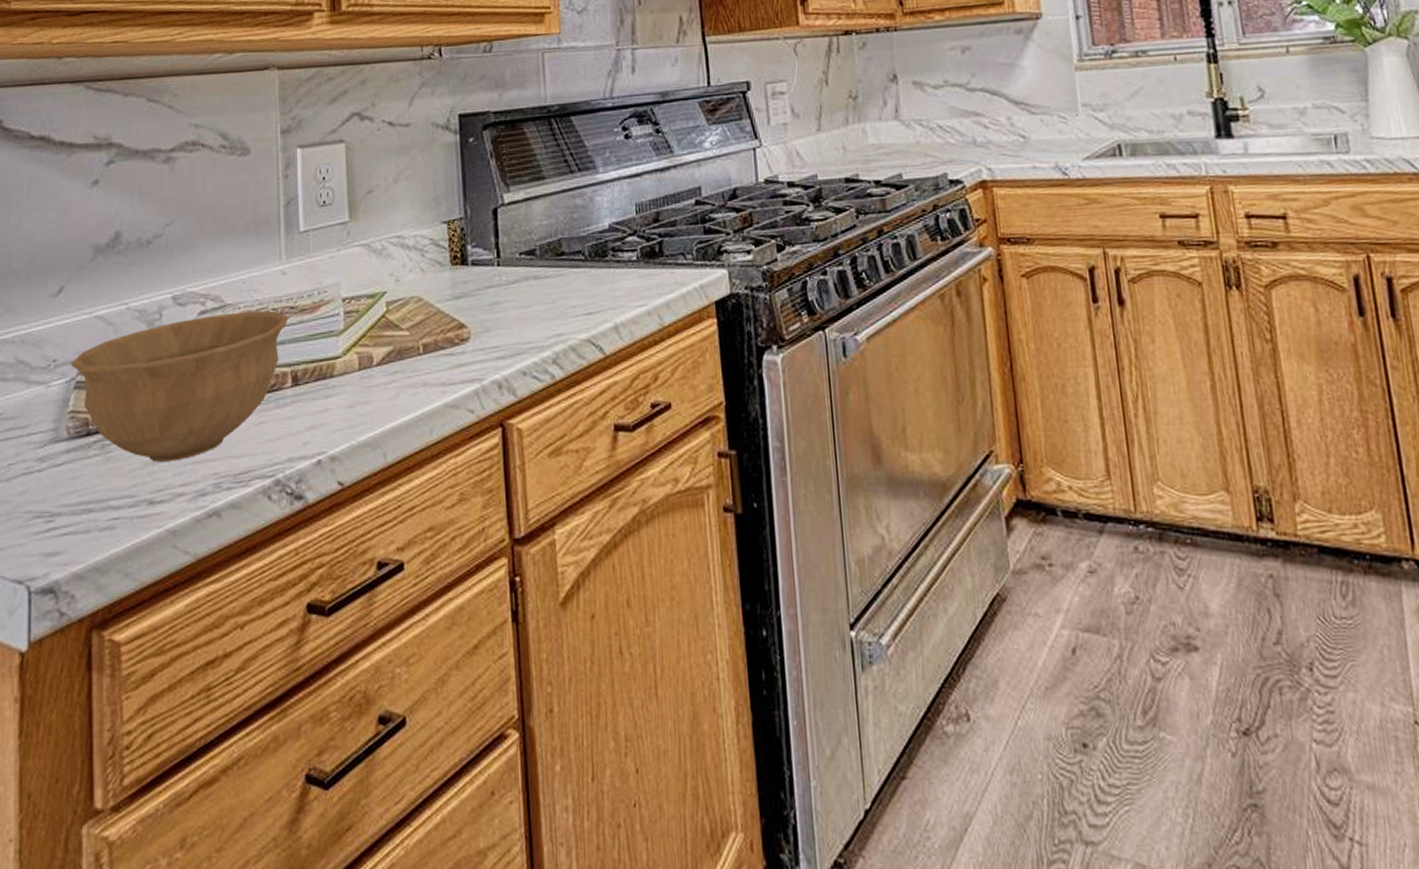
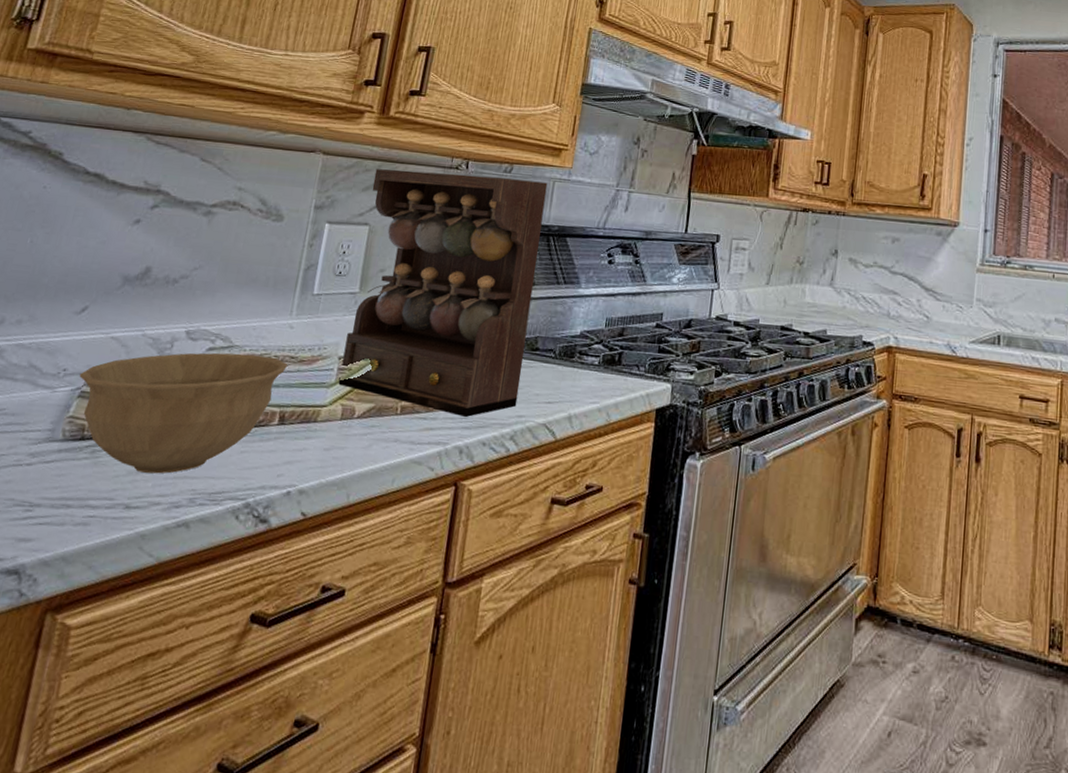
spice rack: none [339,55,553,347] -> present [338,169,548,418]

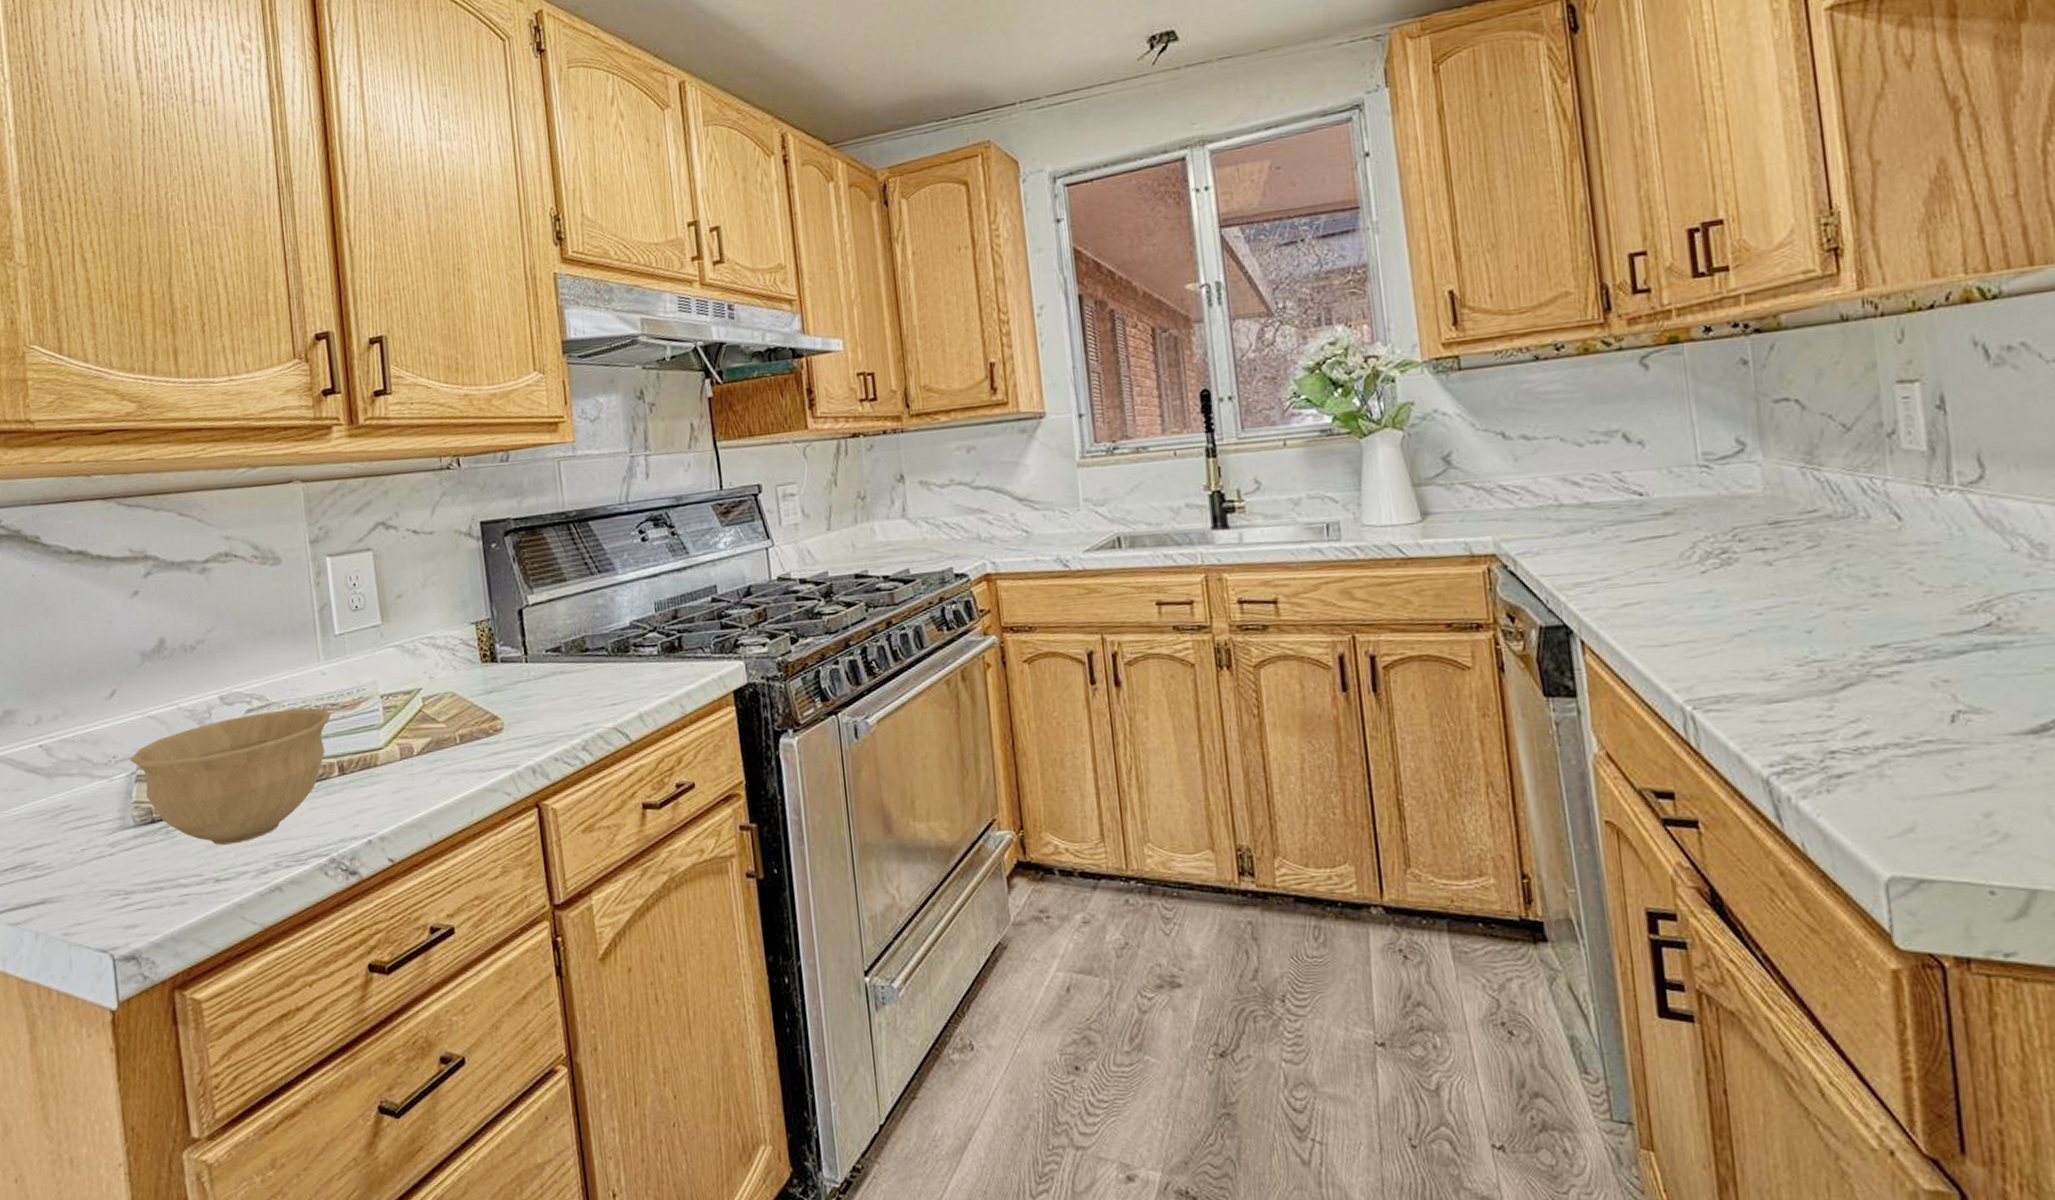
spice rack: present [338,169,548,418] -> none [361,464,580,736]

